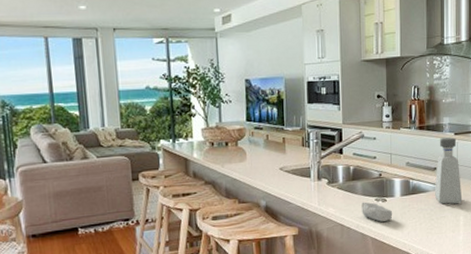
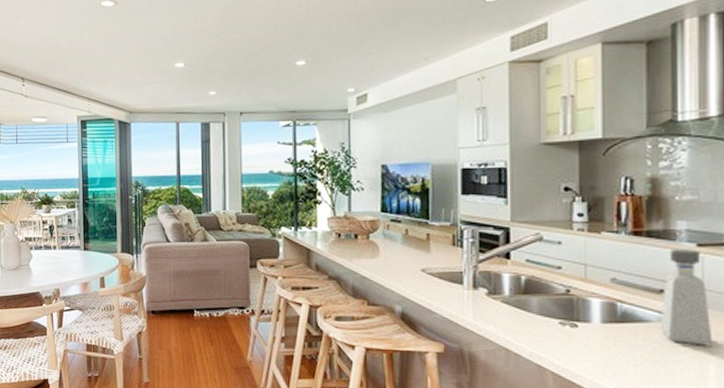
soap bar: present [361,202,393,222] -> none [537,323,588,354]

